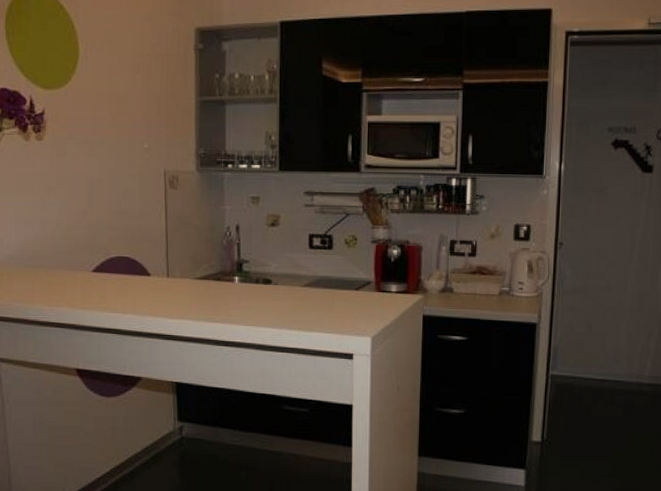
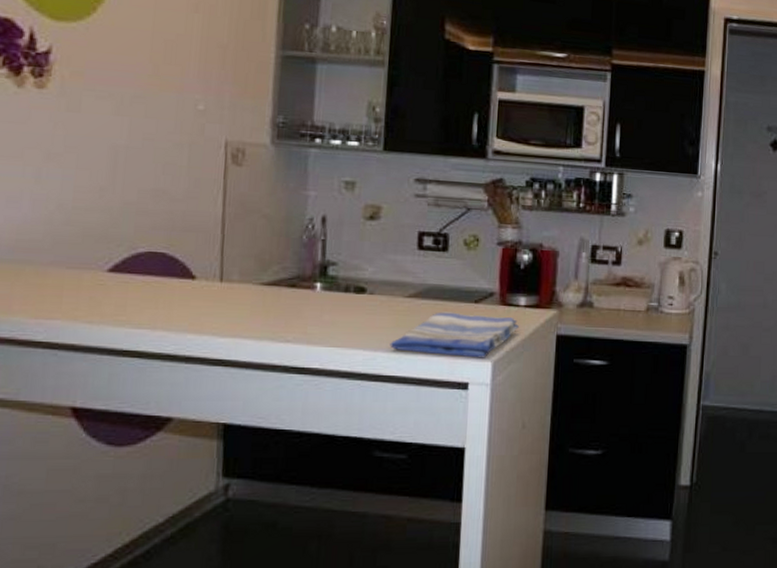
dish towel: none [291,298,393,335] -> present [390,312,520,358]

